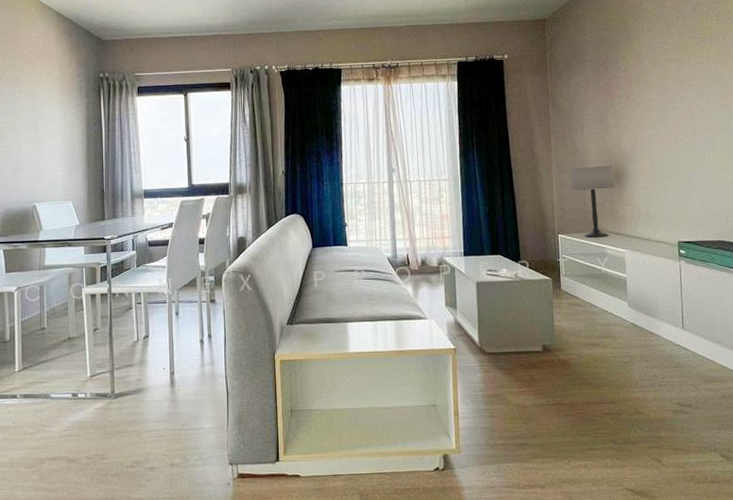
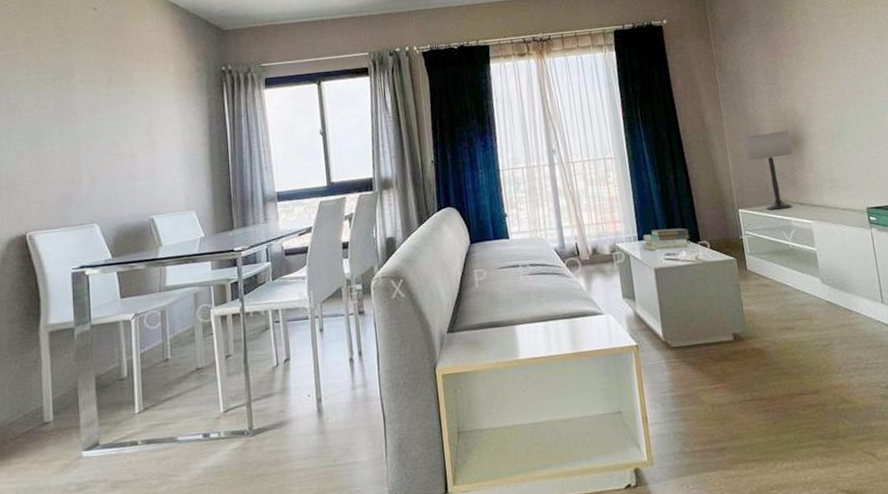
books: none [466,247,512,267] -> present [641,228,690,251]

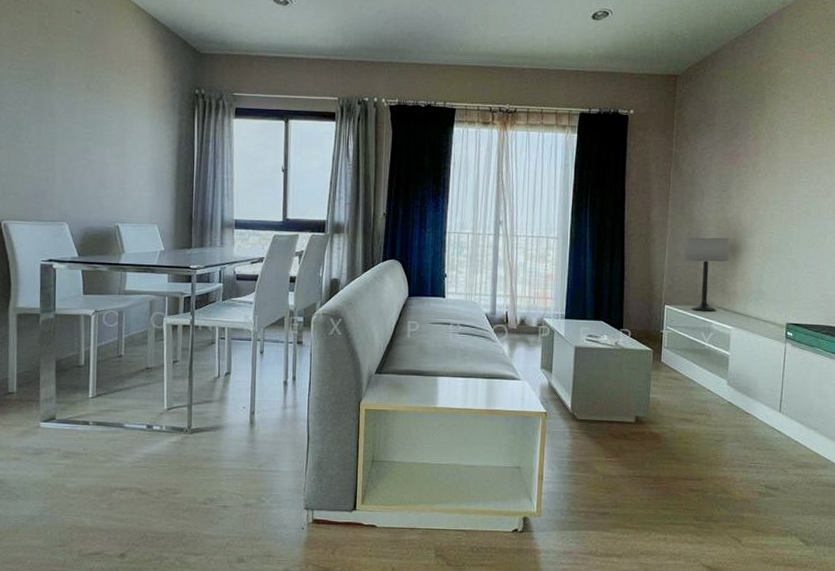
books: present [641,228,690,251] -> none [567,311,614,333]

